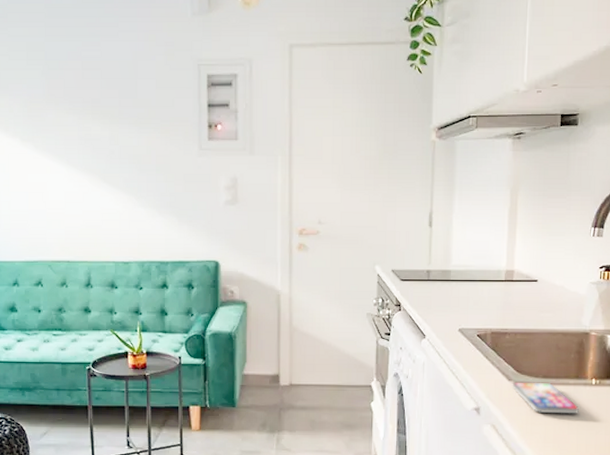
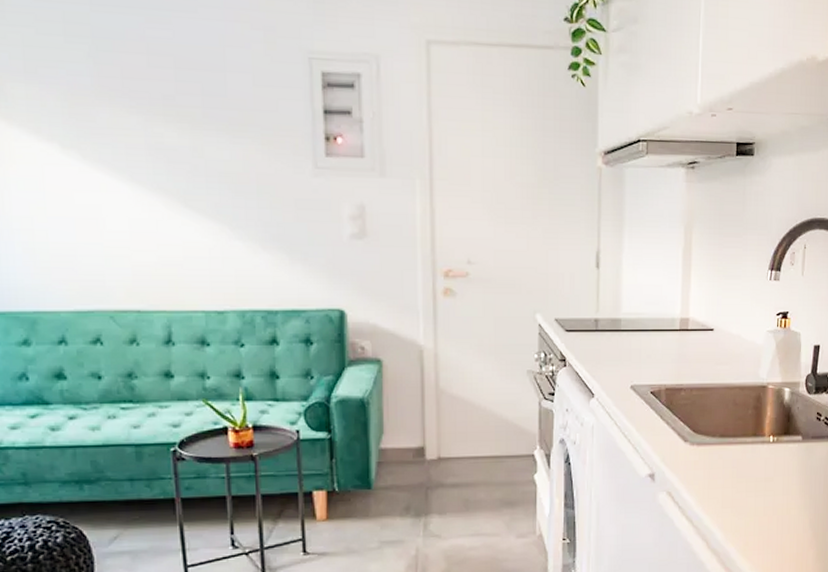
smartphone: present [512,382,579,413] -> none [688,441,757,476]

